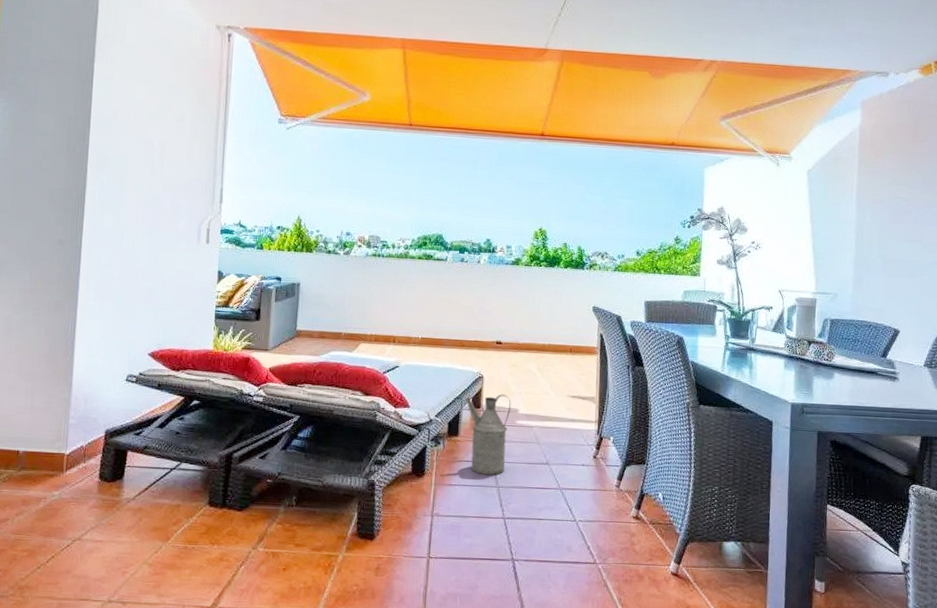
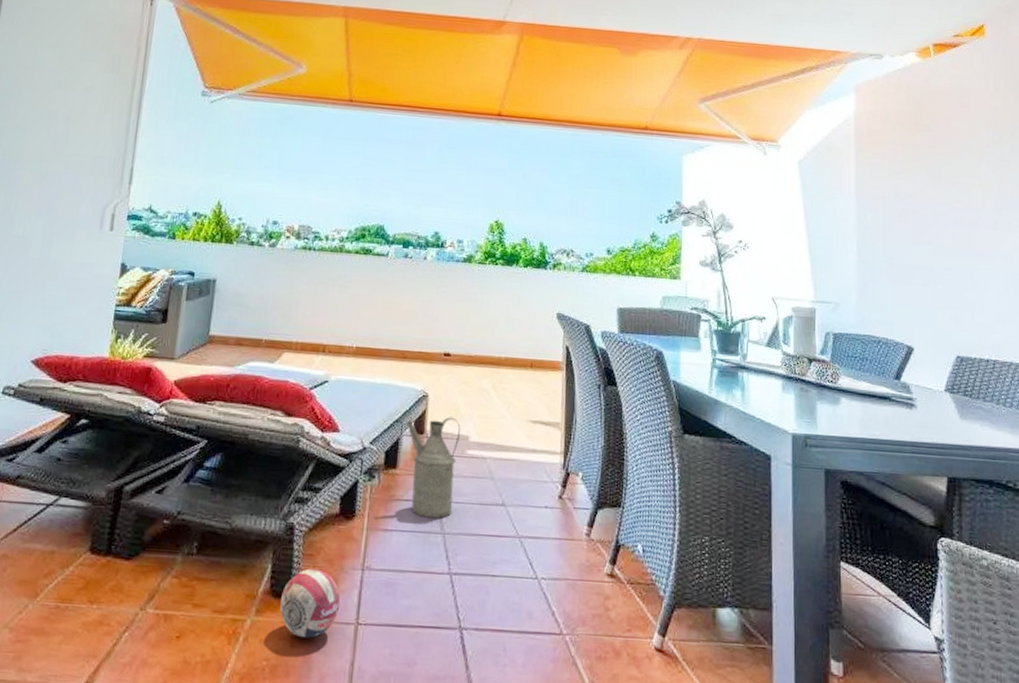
ball: none [366,515,415,569] -> present [280,568,341,639]

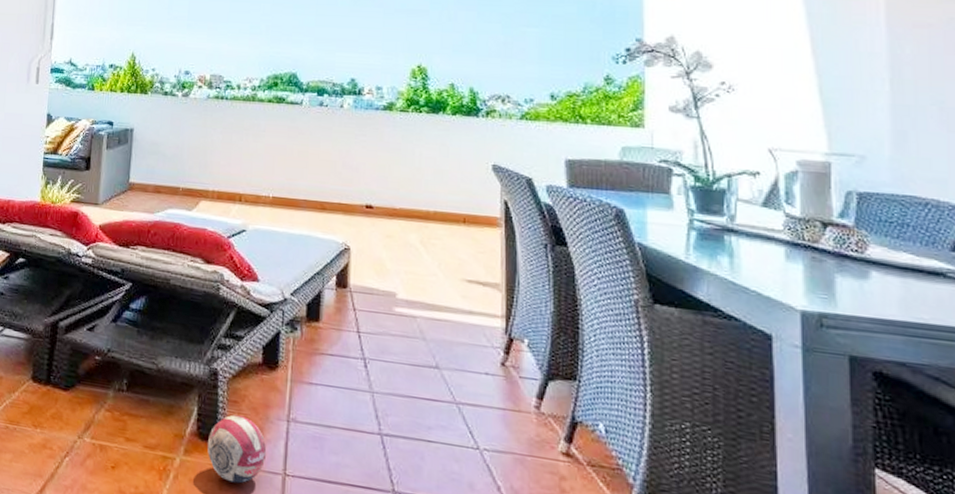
watering can: present [407,417,461,518] -> none [329,271,387,377]

